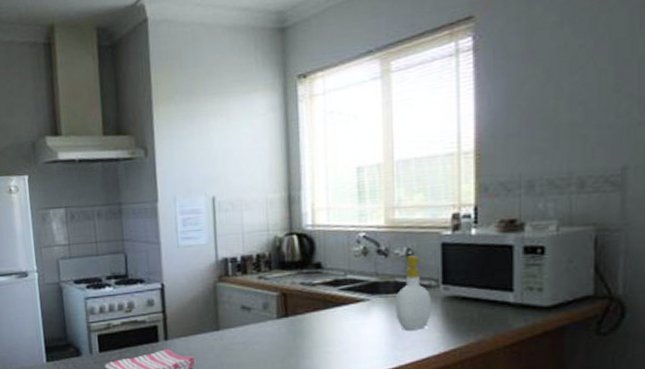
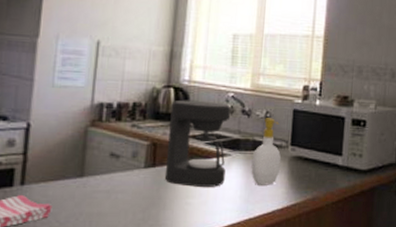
coffee maker: none [296,244,366,335] -> present [164,99,232,187]

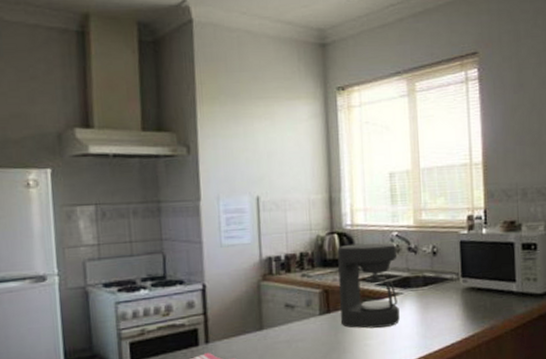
soap bottle: present [251,118,282,185] -> none [424,252,454,320]

